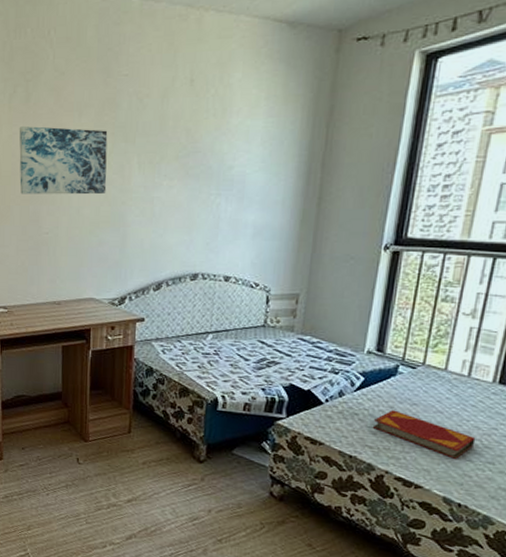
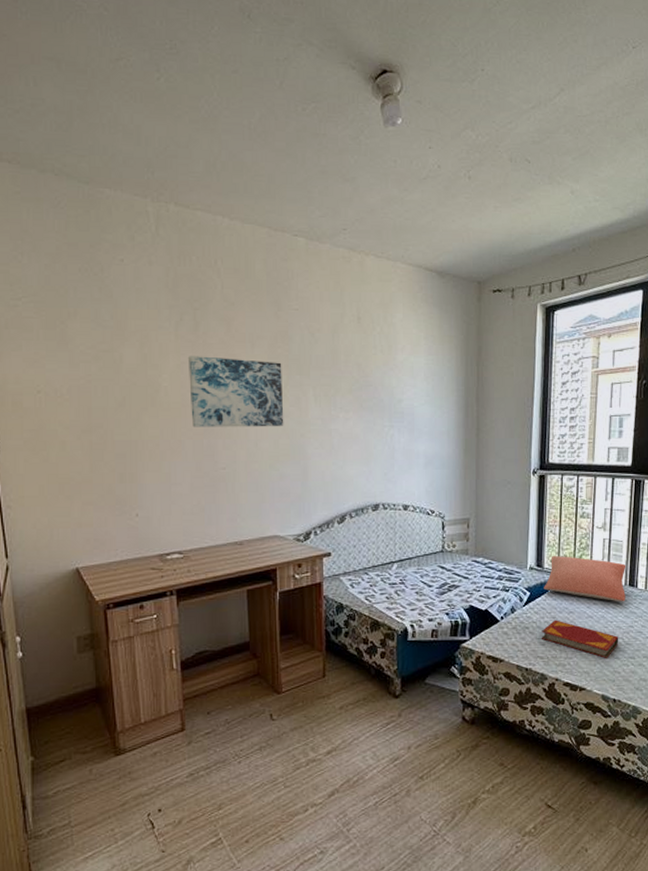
pillow: none [382,341,498,401] -> present [544,556,626,602]

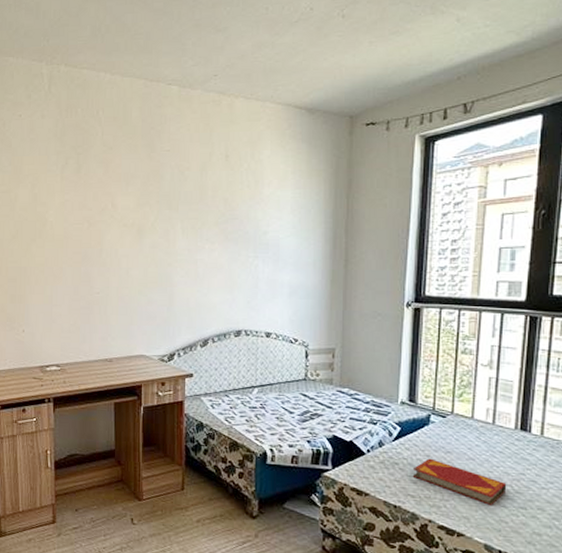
wall art: present [187,356,284,427] -> none [70,194,153,257]
pillow: present [544,556,626,602] -> none [417,392,517,447]

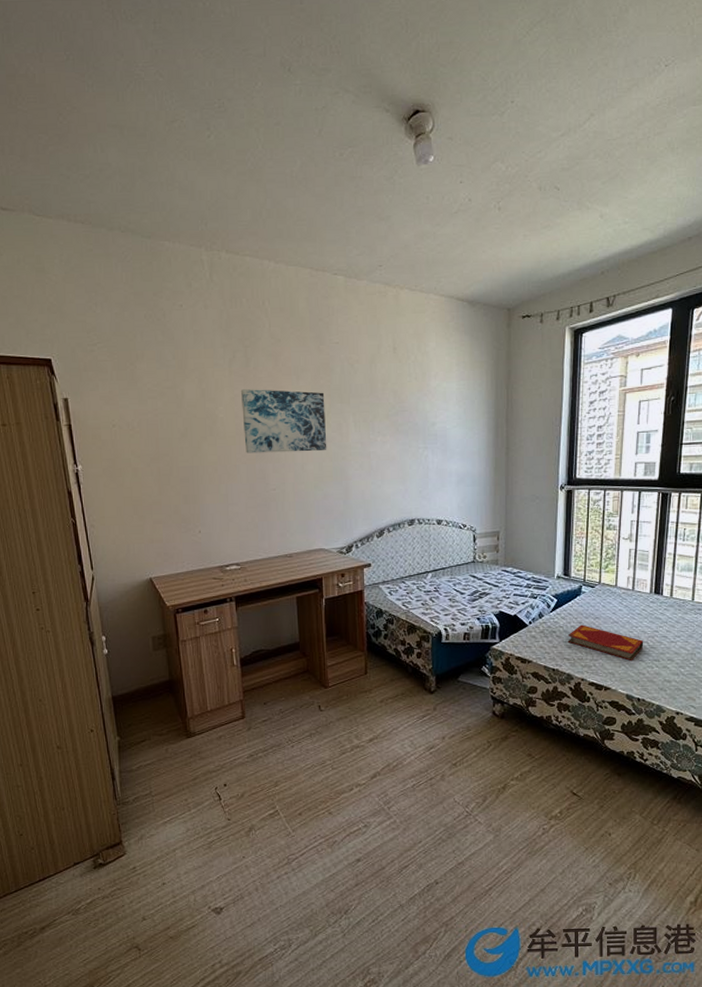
wall art: none [70,194,153,257] -> present [240,389,327,453]

